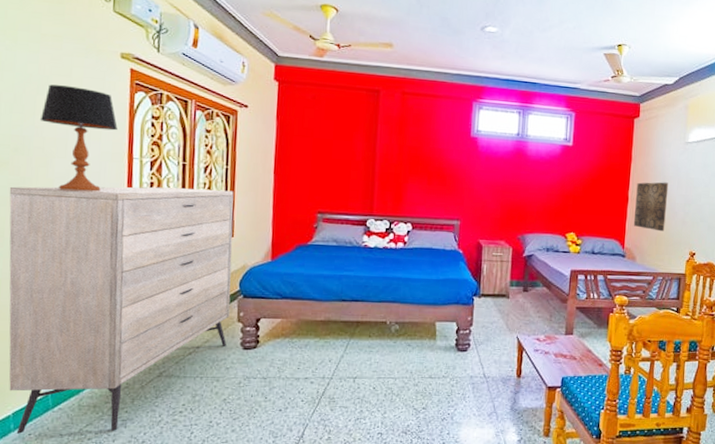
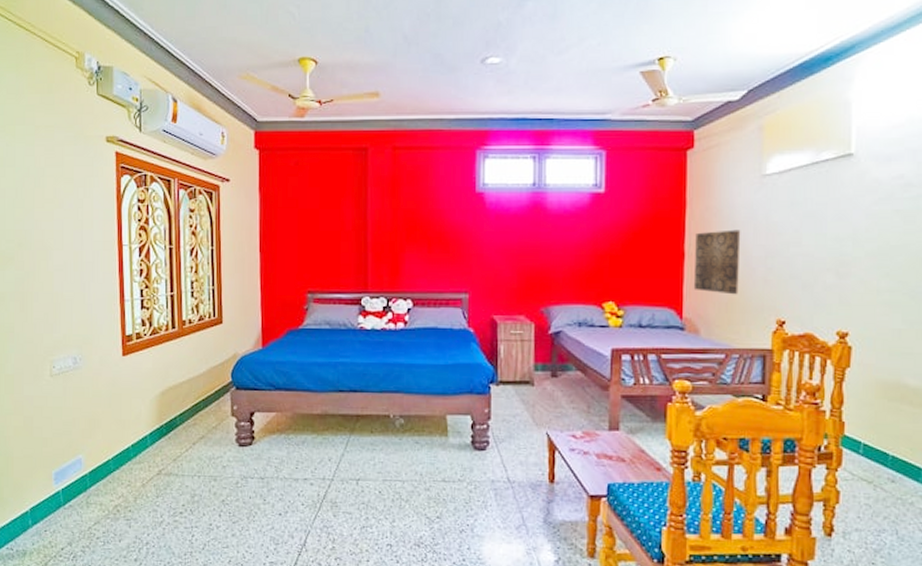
dresser: present [9,186,234,434] -> none [16,273,223,531]
table lamp: present [39,84,118,192] -> none [38,176,107,283]

